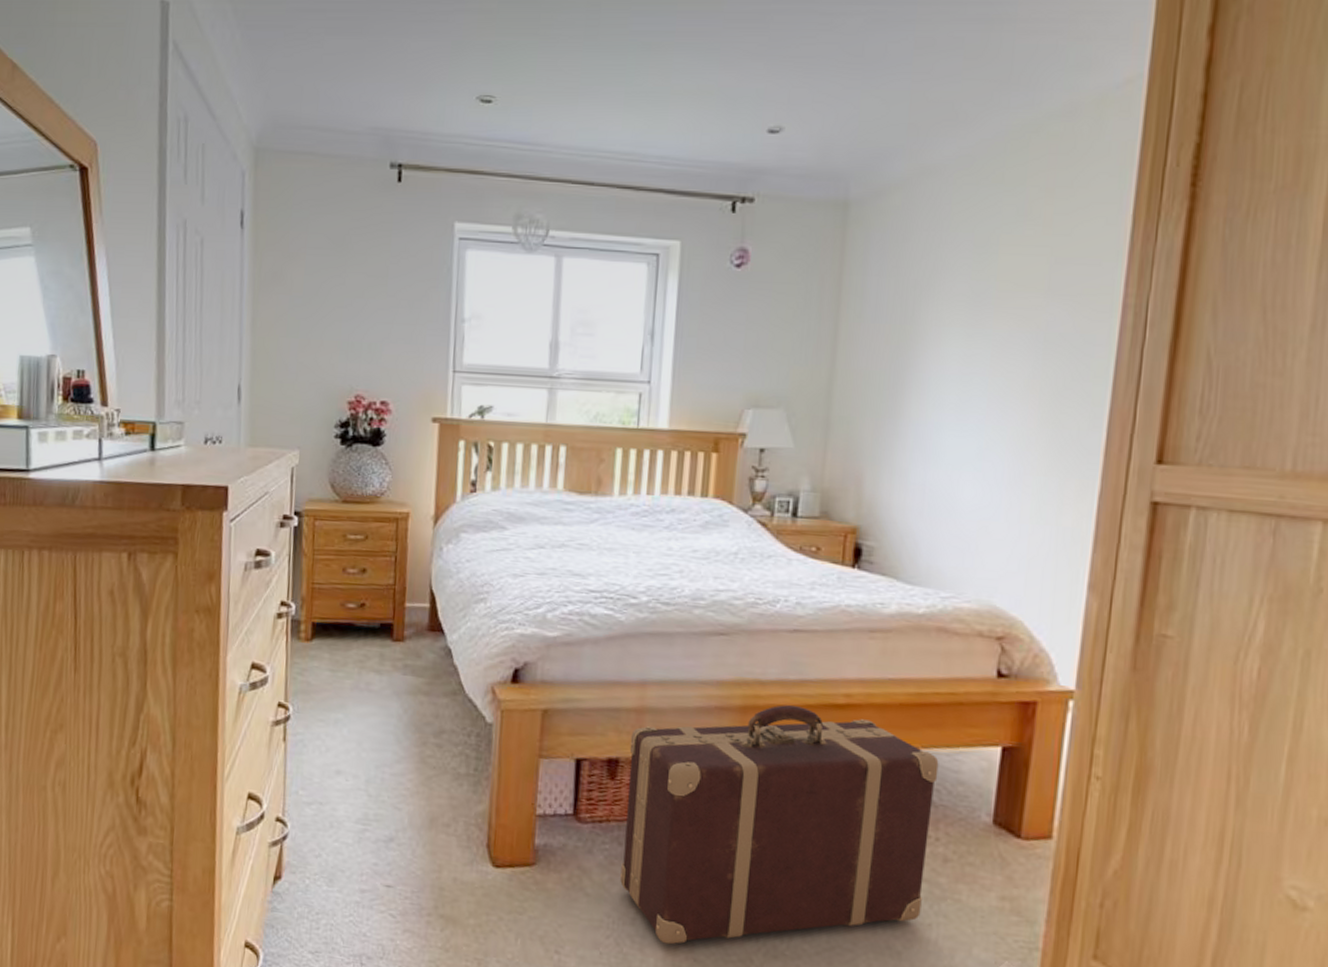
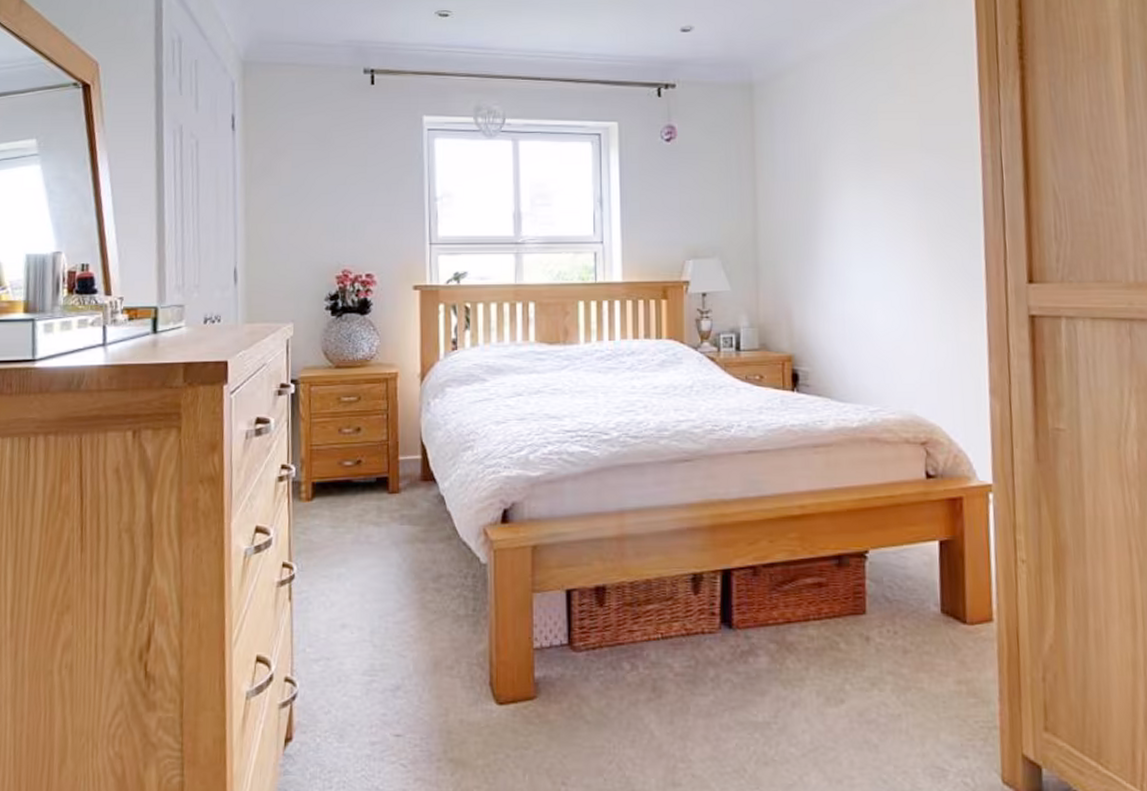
suitcase: present [620,705,939,945] -> none [614,521,890,763]

